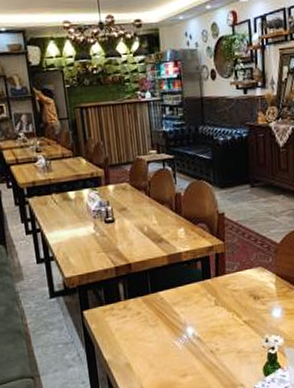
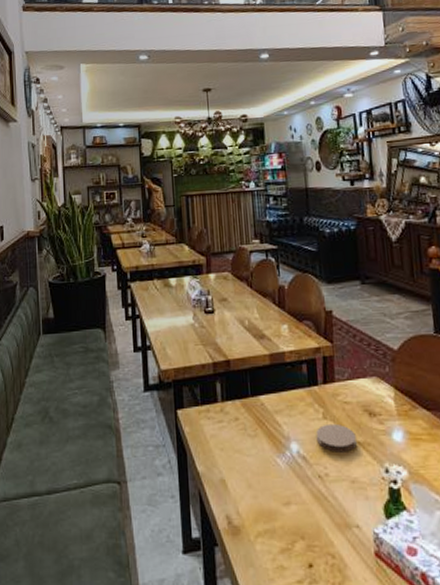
coaster: none [208,308,243,331] -> present [316,423,357,452]

